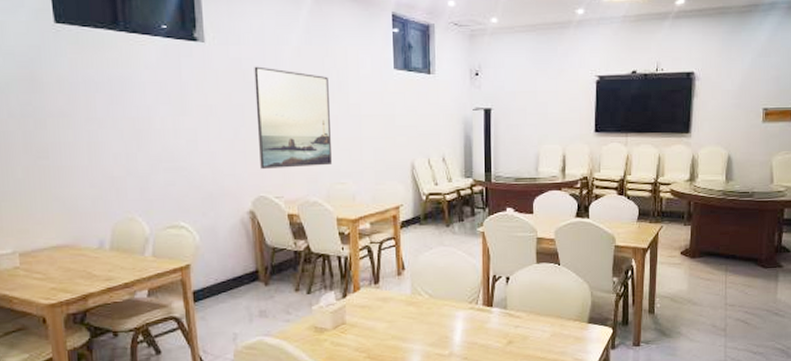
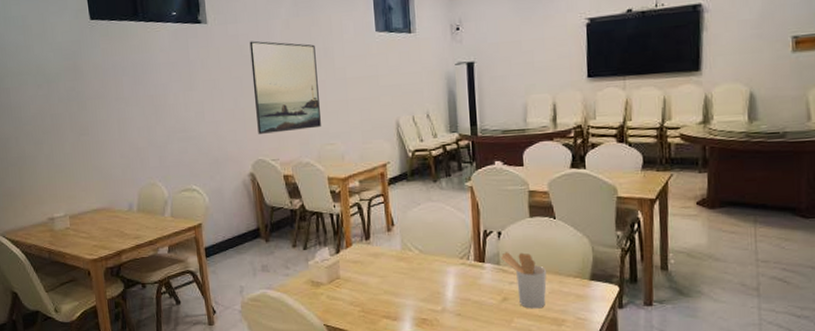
utensil holder: none [507,296,549,351] -> present [500,252,547,309]

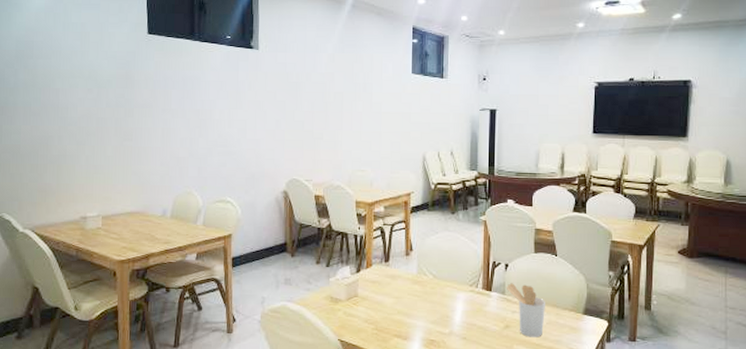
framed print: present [249,40,321,134] -> none [295,70,356,156]

